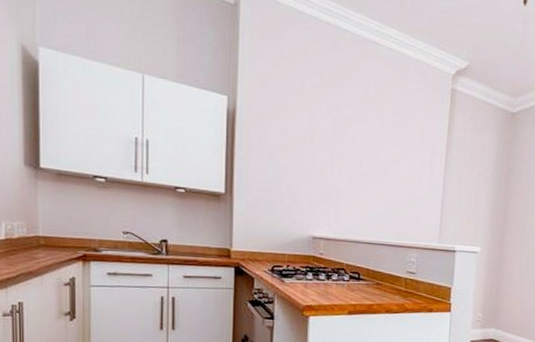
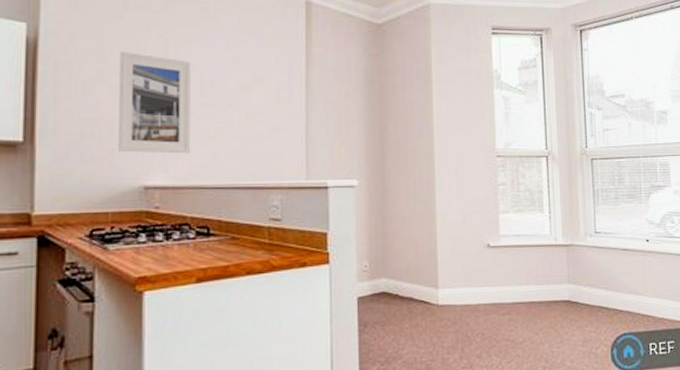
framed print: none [294,125,353,214] -> present [118,52,192,154]

